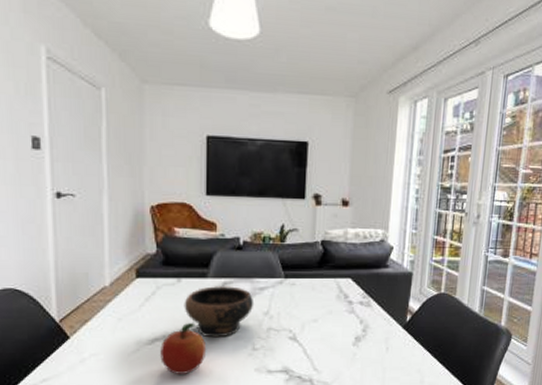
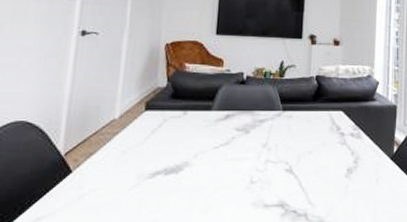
fruit: present [160,323,207,374] -> none [160,156,206,210]
bowl: present [184,285,254,338] -> none [187,117,254,171]

